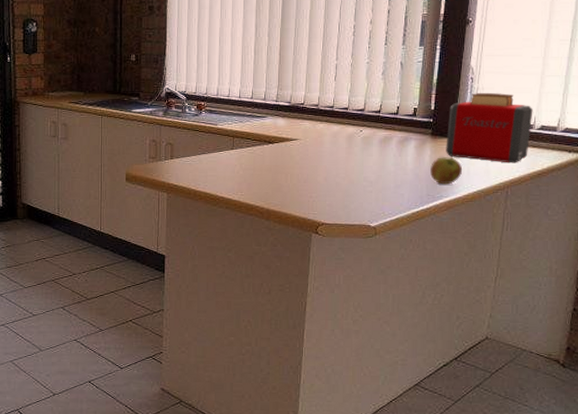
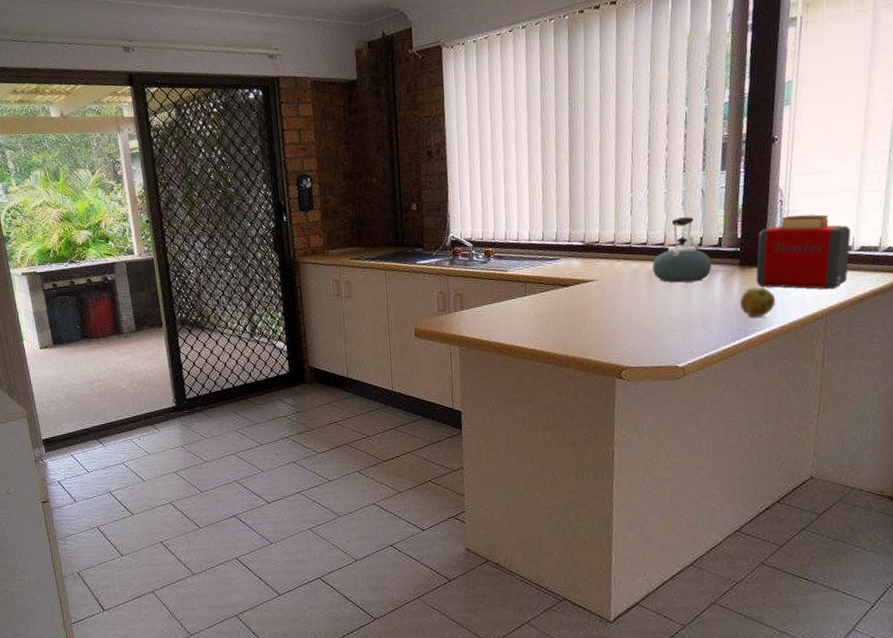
kettle: none [352,87,407,148] -> present [653,217,712,283]

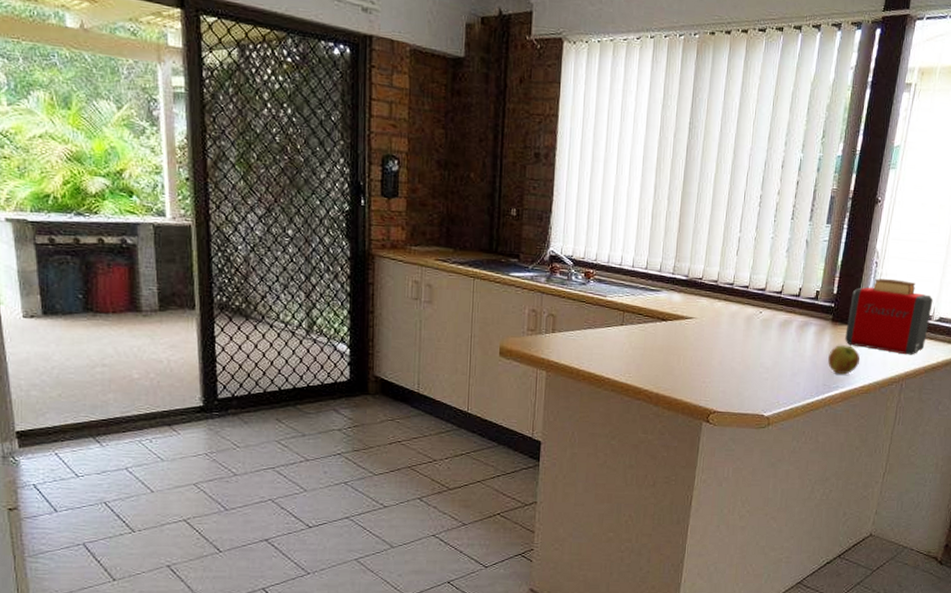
kettle: present [653,217,712,283] -> none [751,265,807,332]

